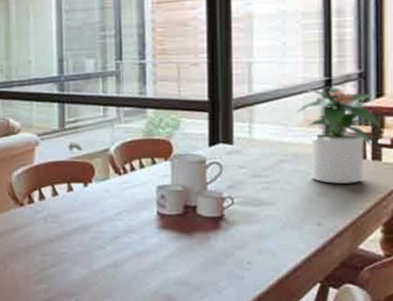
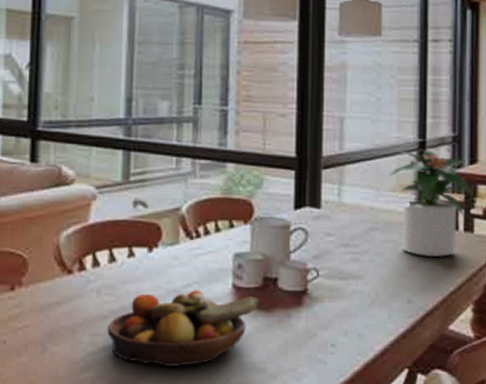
fruit bowl: none [54,217,182,280] -> present [107,290,261,367]

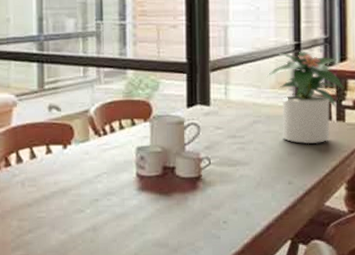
fruit bowl: present [107,290,261,367] -> none [31,179,161,245]

